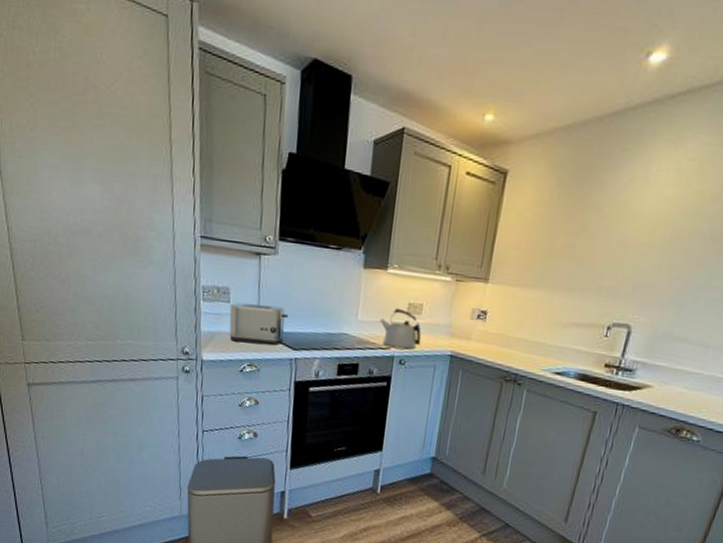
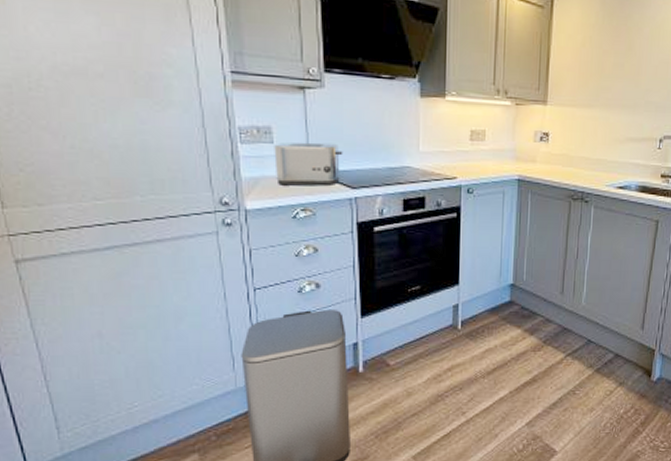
kettle: present [380,308,421,351] -> none [443,136,488,179]

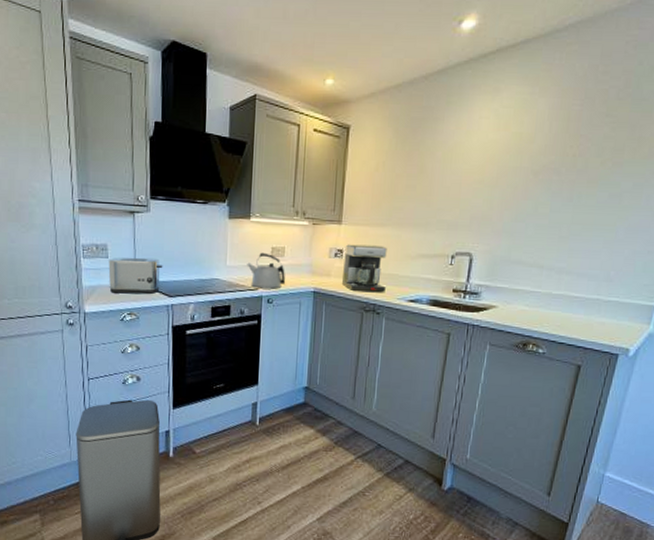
kettle: none [443,136,488,179] -> present [247,252,286,290]
coffee maker: none [549,127,595,179] -> present [342,244,387,292]

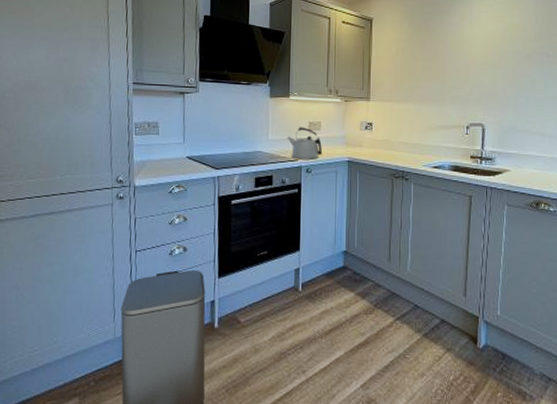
toaster: present [108,257,163,294] -> none [158,133,210,167]
coffee maker: present [342,244,387,292] -> none [373,118,412,160]

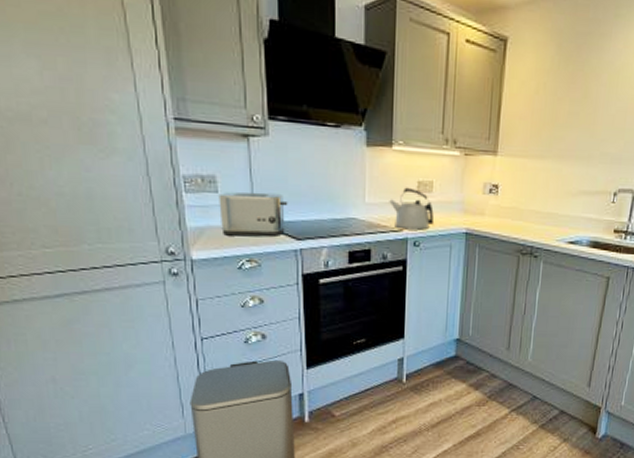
toaster: none [158,133,210,167] -> present [218,191,288,237]

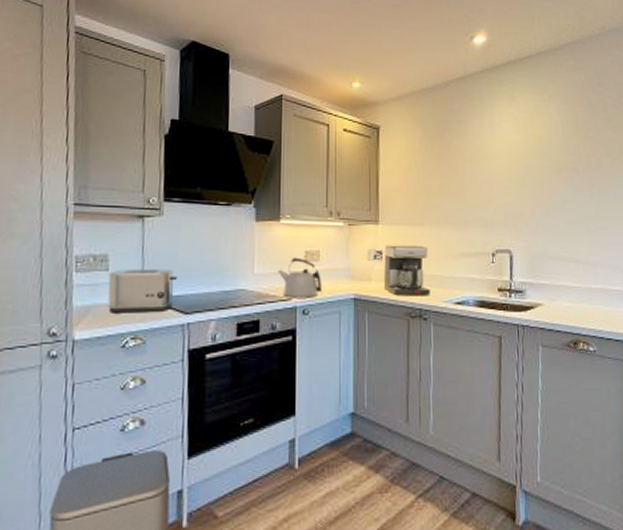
coffee maker: none [498,178,547,233] -> present [384,245,430,296]

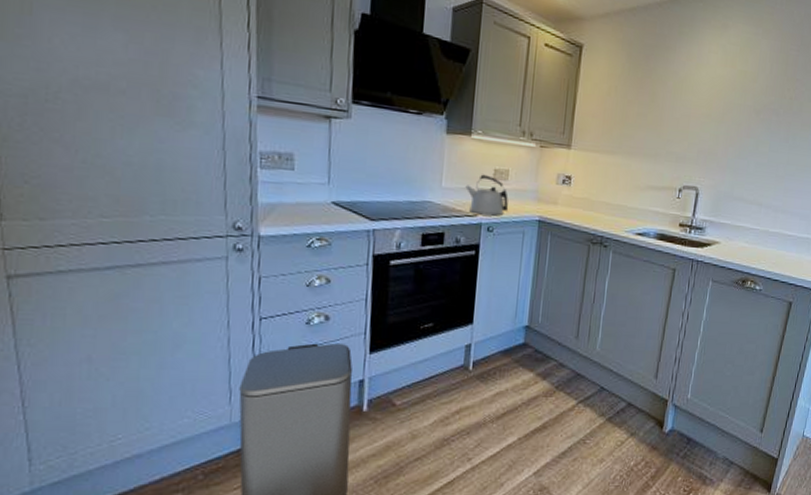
toaster: present [108,268,178,313] -> none [293,170,365,216]
coffee maker: present [384,245,430,296] -> none [570,171,617,224]

